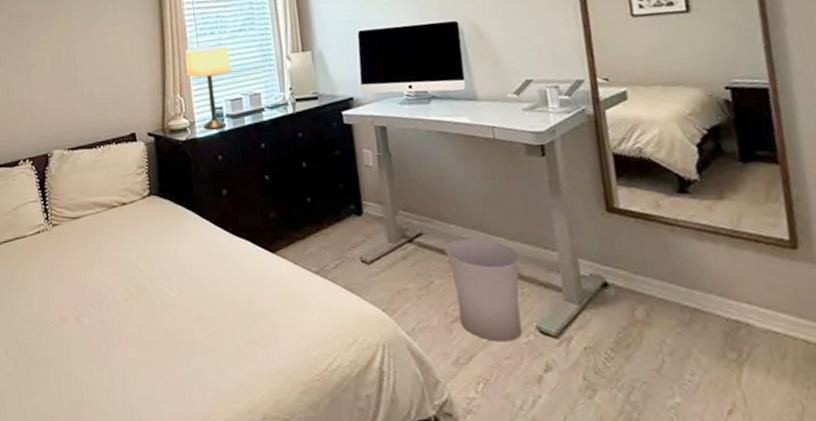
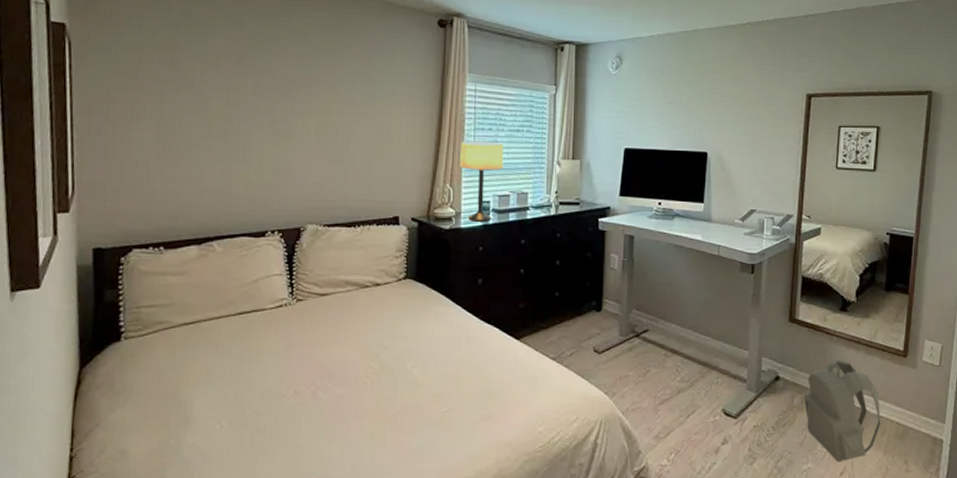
waste bin: present [444,238,523,342] -> none [663,337,721,421]
backpack: none [648,257,778,396] -> present [803,360,881,462]

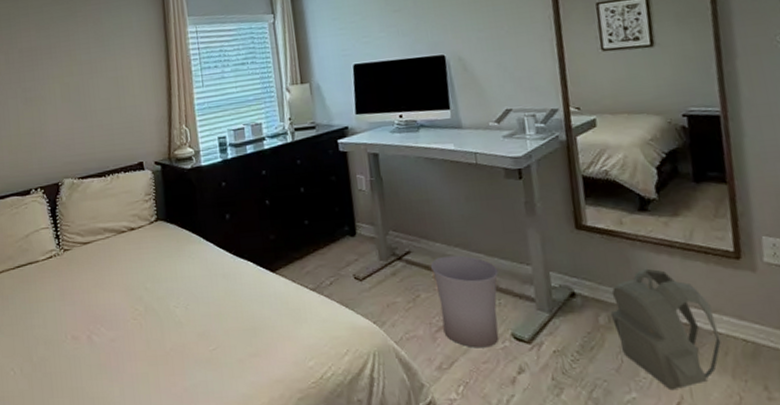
table lamp: present [459,141,504,222] -> none [190,78,234,159]
waste bin: none [663,337,721,421] -> present [430,255,499,348]

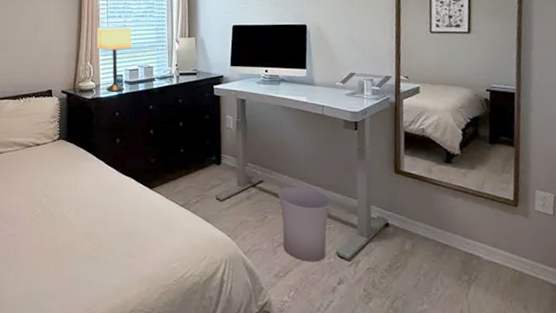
table lamp: none [190,78,234,159] -> present [96,26,132,92]
backpack: present [610,268,721,391] -> none [414,208,496,305]

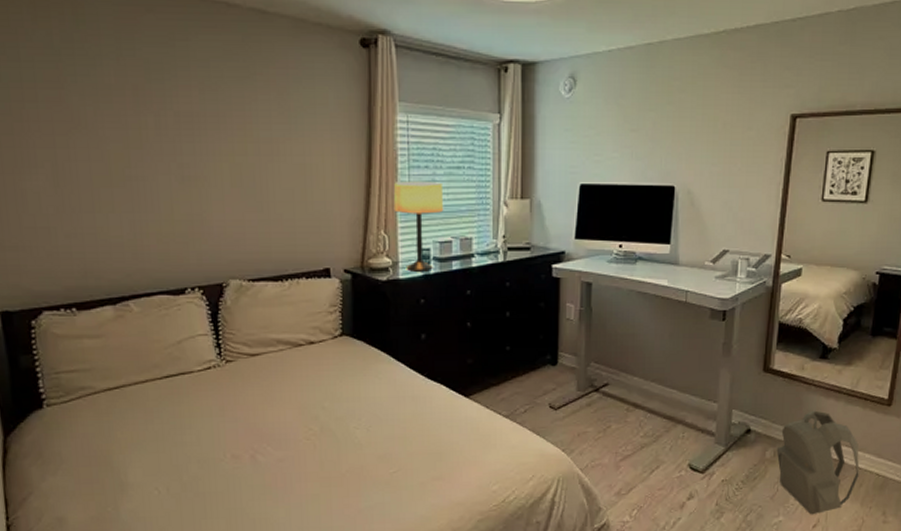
waste bin: present [277,187,331,262] -> none [625,390,687,477]
backpack: none [414,208,496,305] -> present [776,410,860,515]

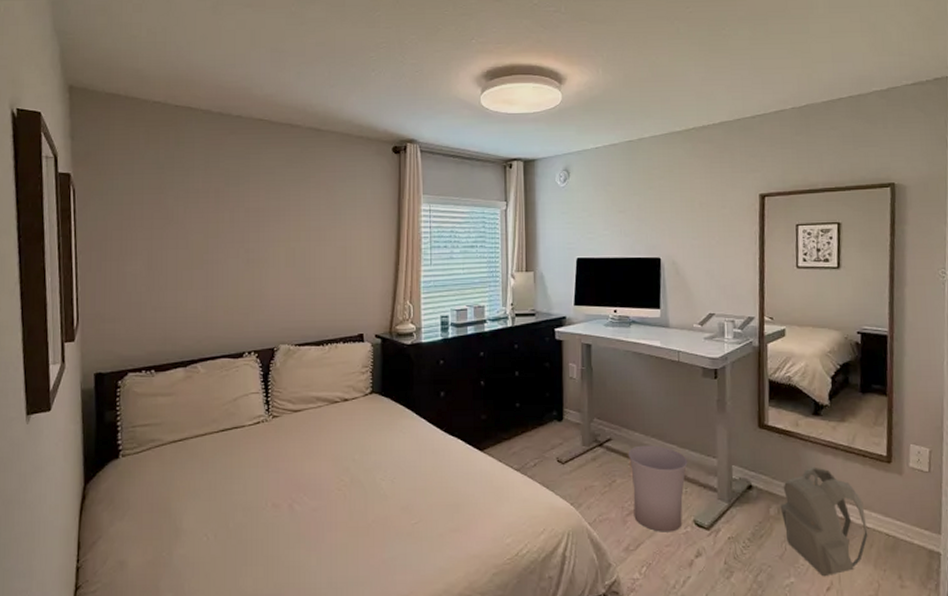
table lamp: present [393,180,444,272] -> none [417,258,460,336]
waste bin: none [625,390,687,477] -> present [627,445,688,532]

